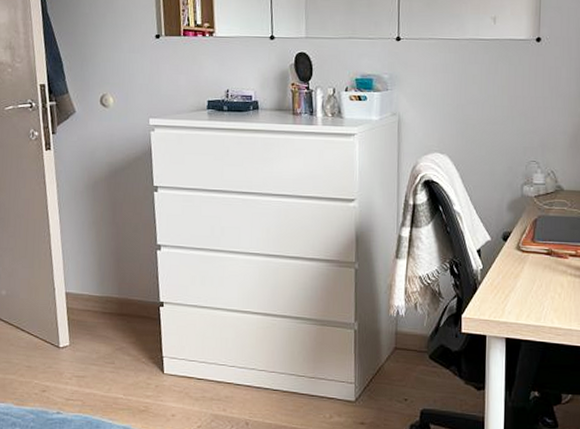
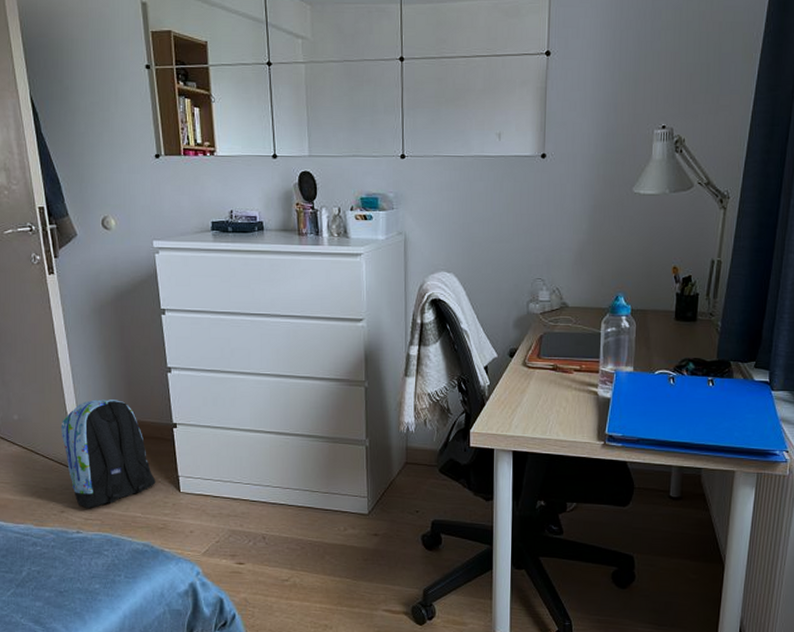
backpack: none [47,276,140,388] -> present [61,399,156,508]

